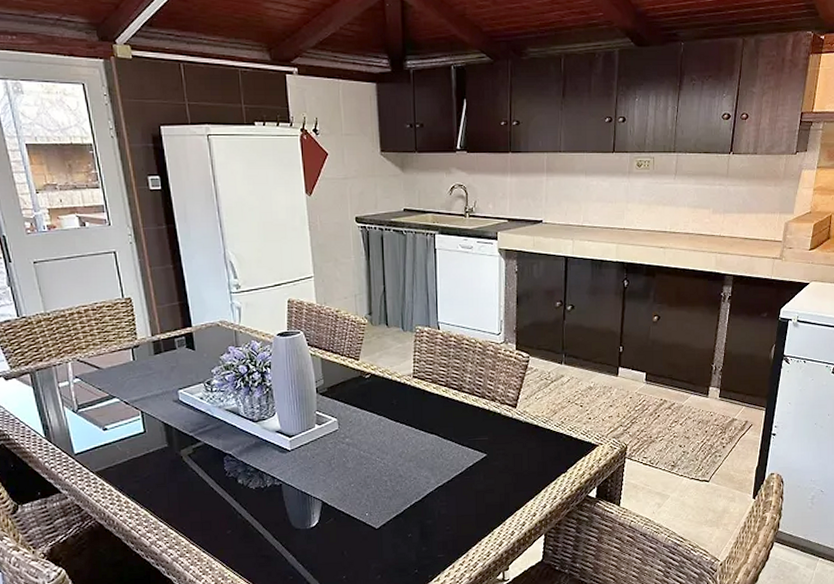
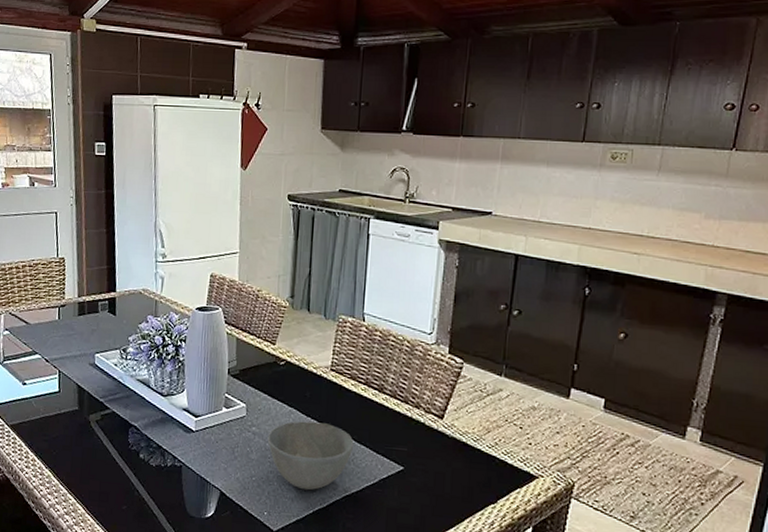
bowl: none [361,425,441,488] -> present [267,421,354,491]

